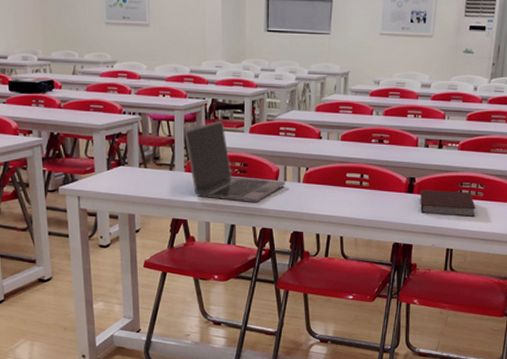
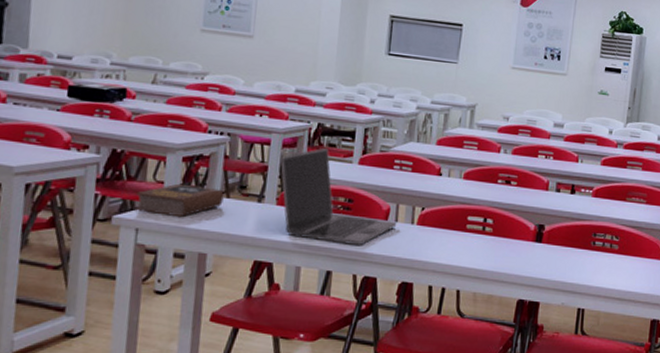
book: none [74,158,142,186] -> present [134,183,224,218]
notebook: present [420,189,476,217] -> none [549,238,611,272]

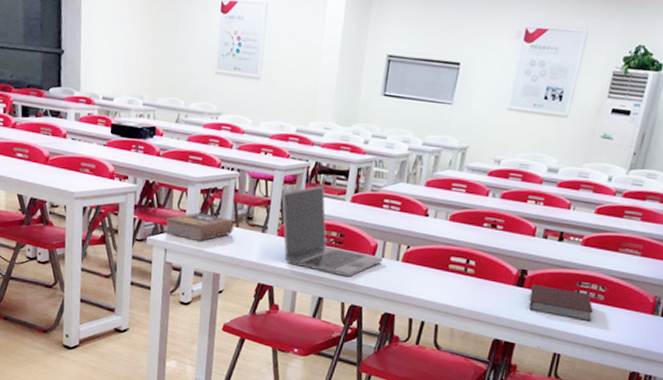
notebook: none [549,238,611,272] -> present [529,284,594,321]

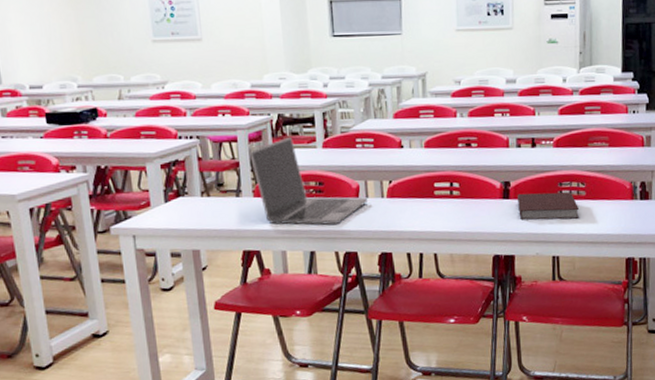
book: present [163,212,234,242] -> none [126,189,205,221]

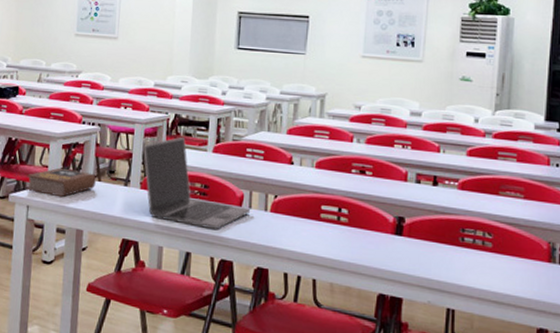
book: none [126,189,205,221] -> present [26,167,96,198]
notebook: present [517,192,580,220] -> none [411,232,484,272]

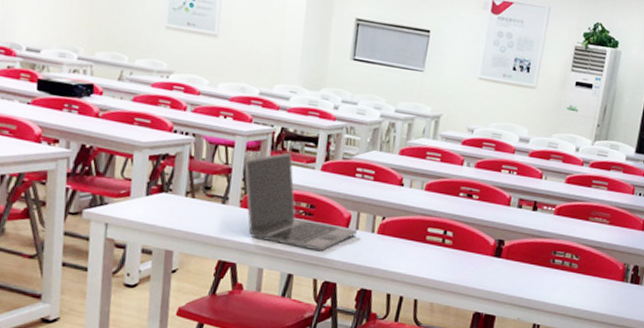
book: present [26,167,96,198] -> none [103,181,189,215]

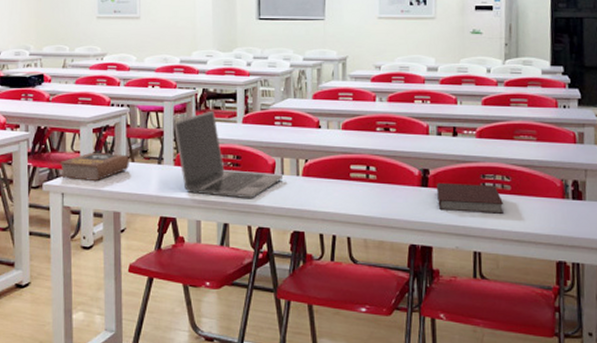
book: none [103,181,189,215] -> present [59,152,129,182]
notebook: none [507,254,569,290] -> present [437,182,504,214]

